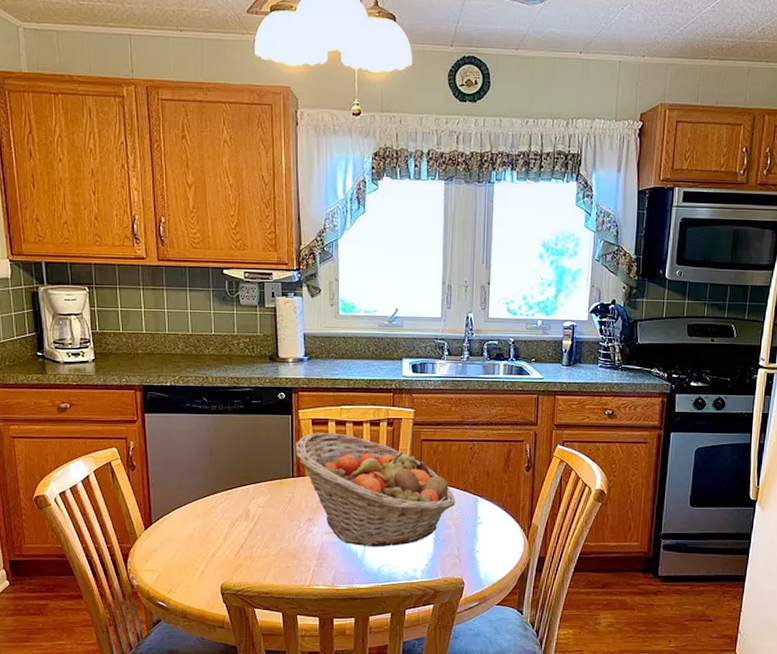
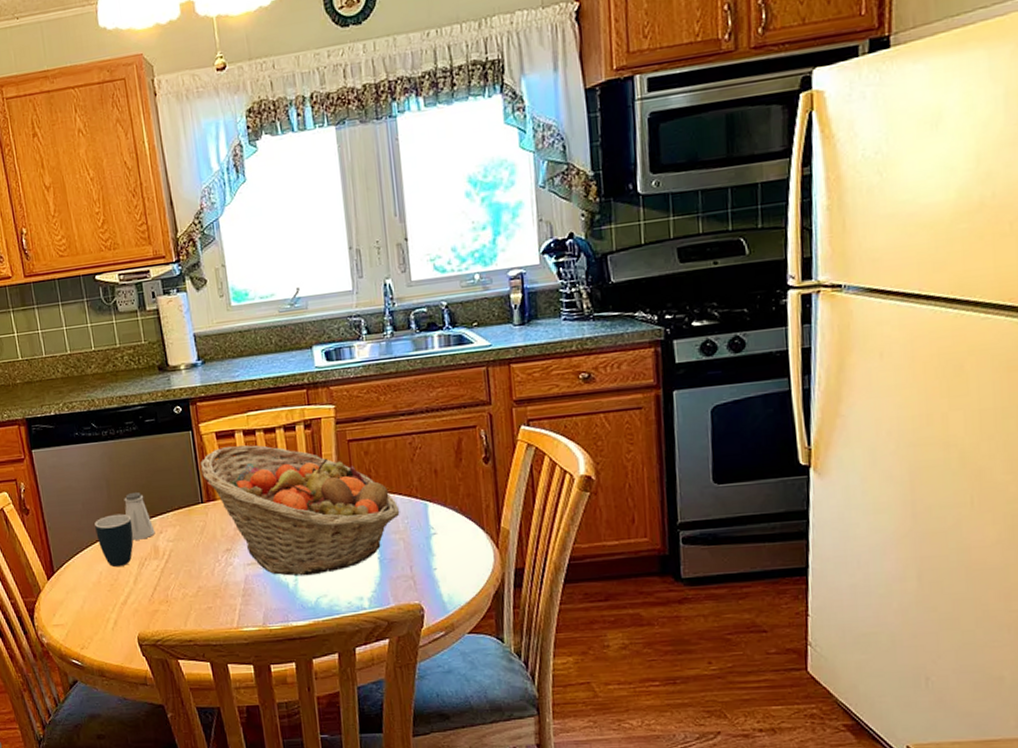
mug: none [195,478,229,525] -> present [95,514,134,568]
saltshaker: none [223,462,248,503] -> present [124,492,155,540]

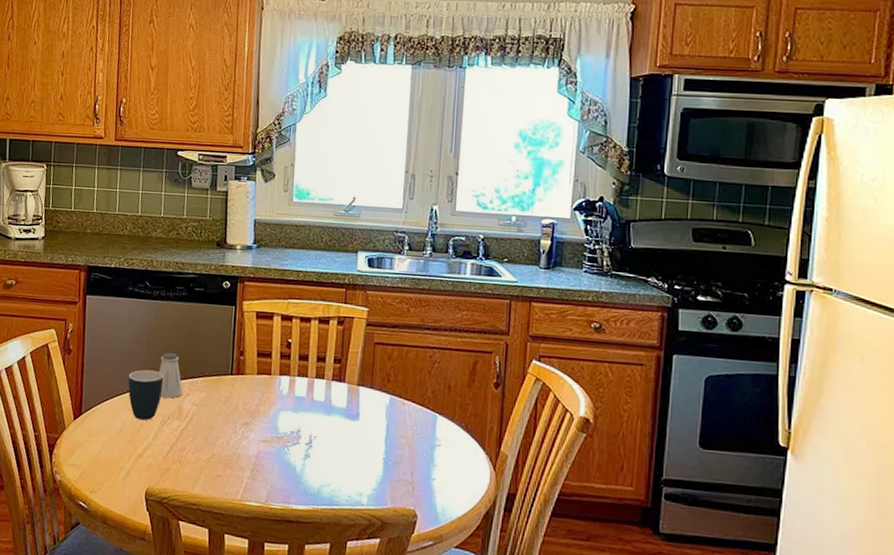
fruit basket: present [199,445,400,576] -> none [236,327,411,463]

